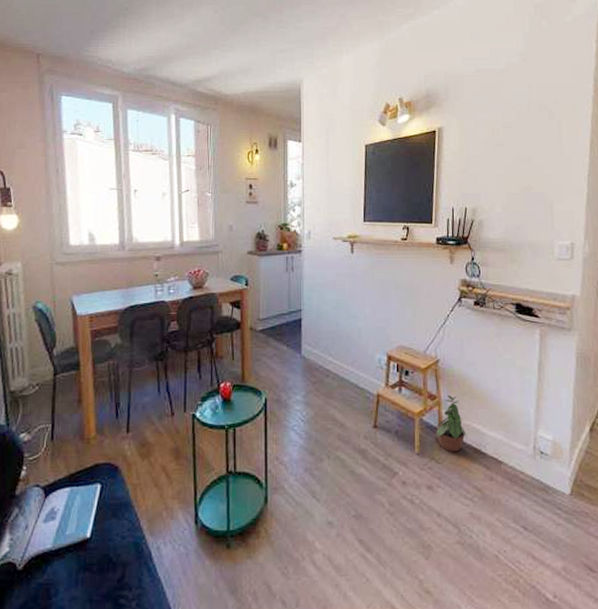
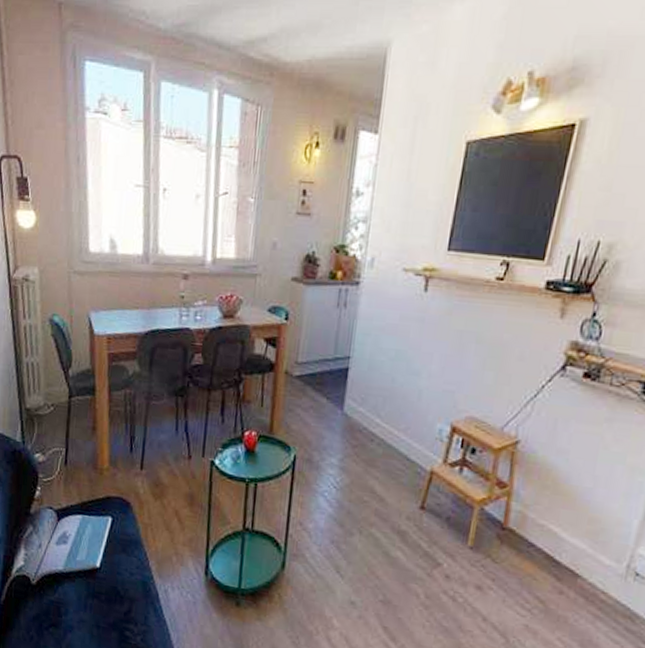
potted plant: present [435,394,467,452] -> none [497,484,539,554]

